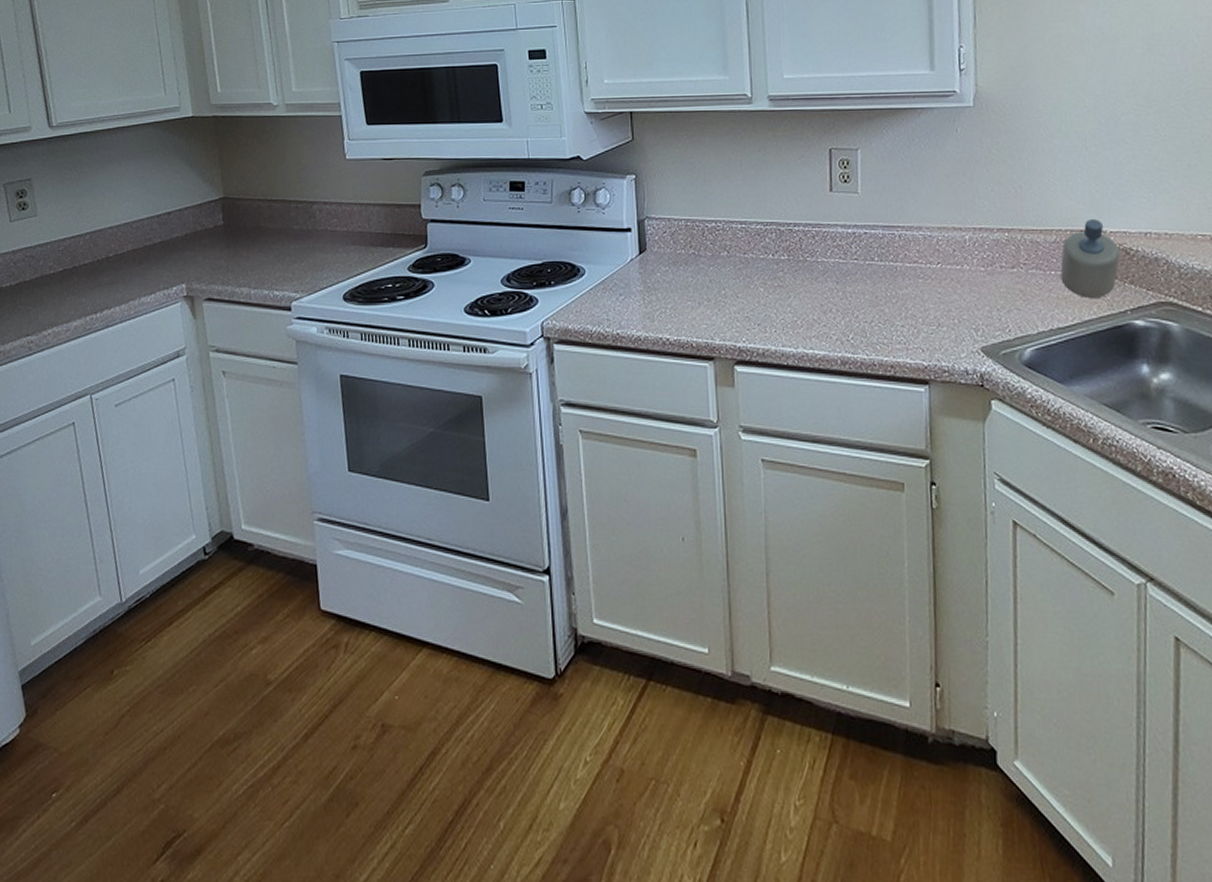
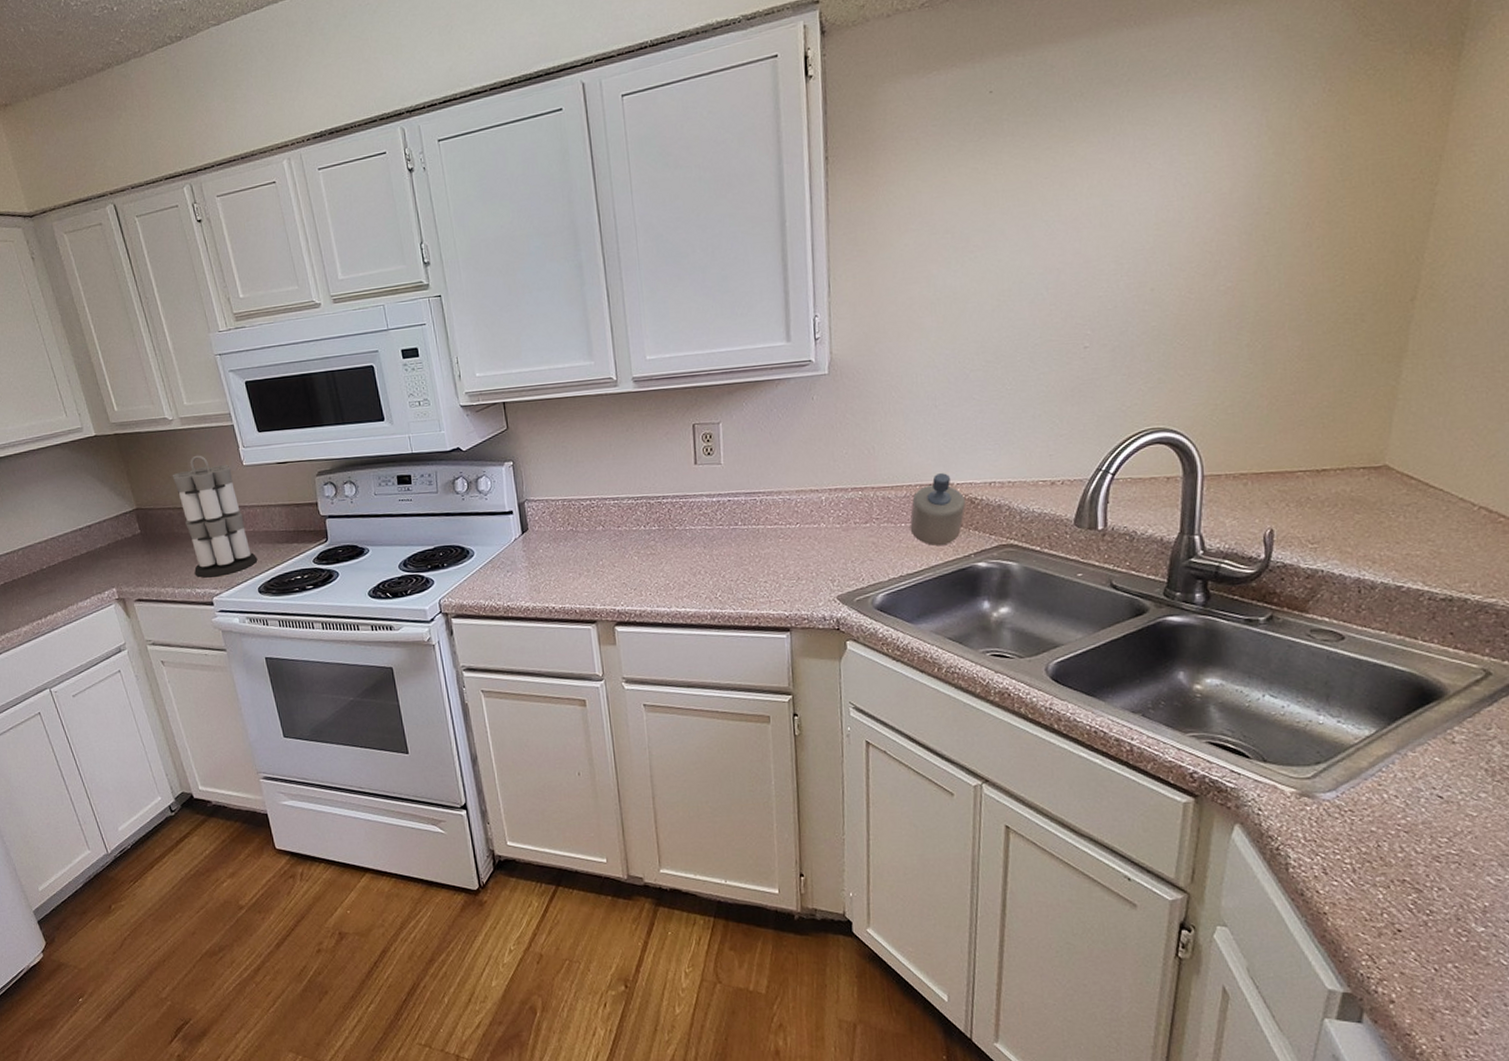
spice rack: none [267,144,347,279] -> present [172,455,258,578]

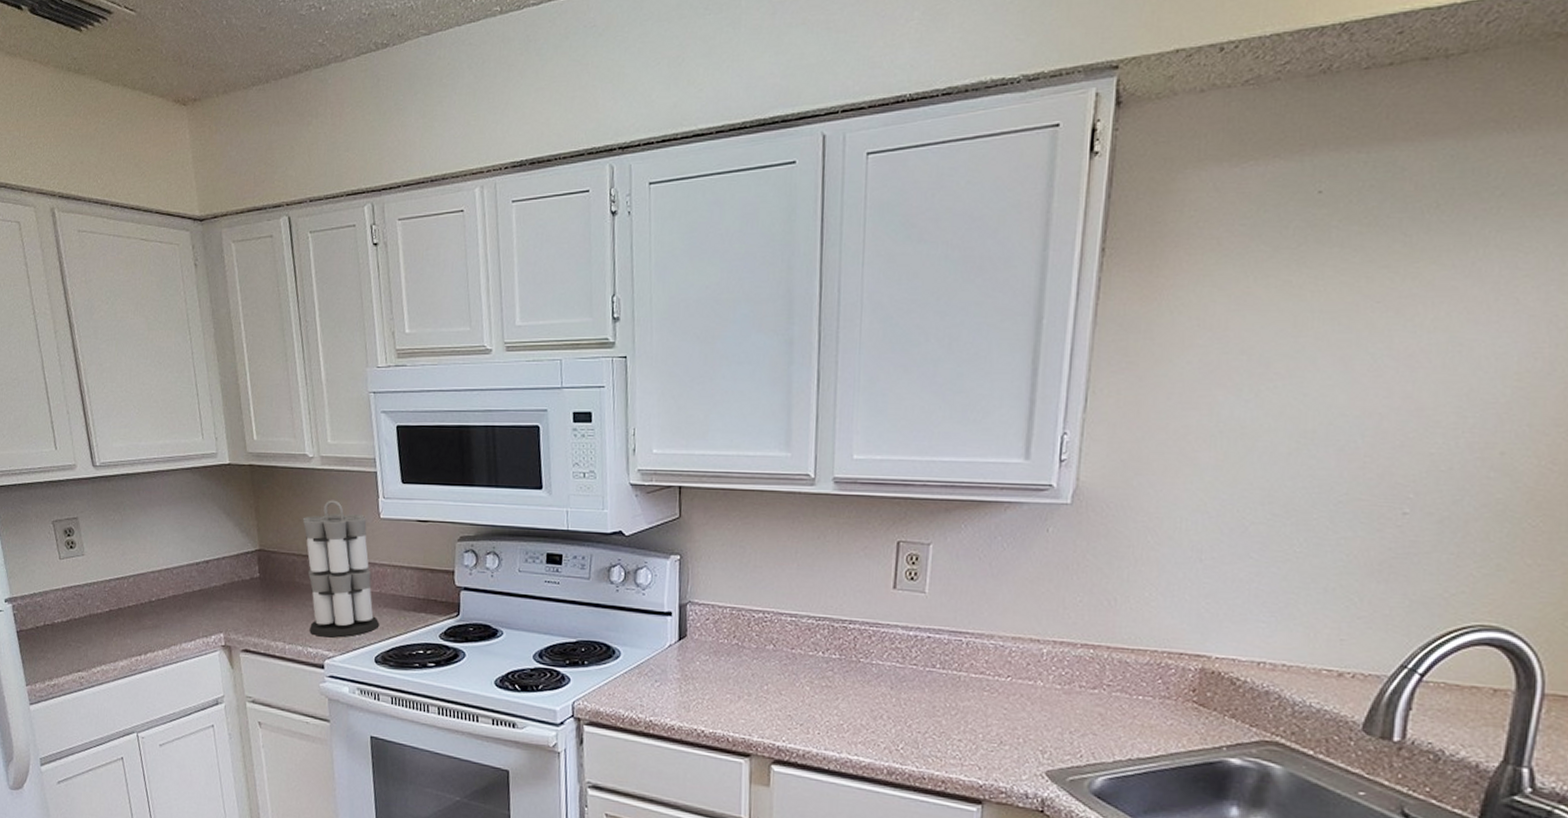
soap dispenser: present [909,473,966,546] -> none [1148,642,1225,730]

